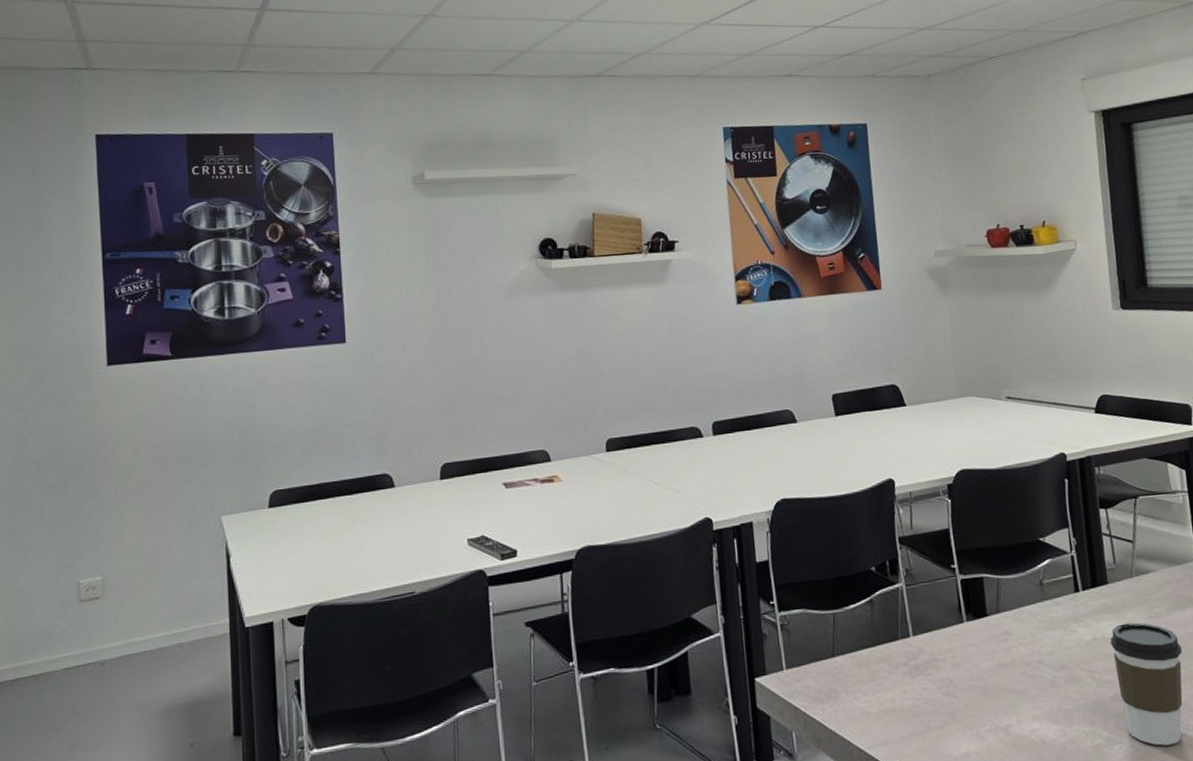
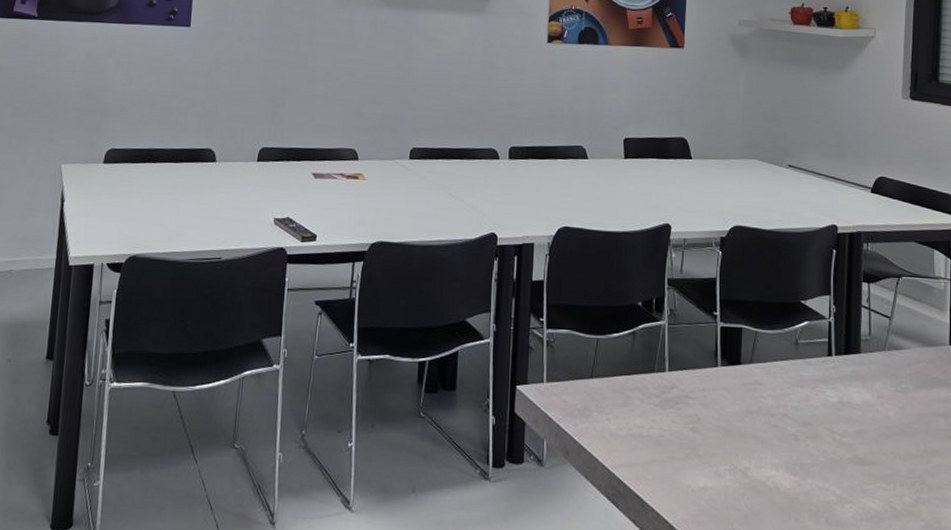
coffee cup: present [1110,622,1183,746] -> none [855,392,923,513]

